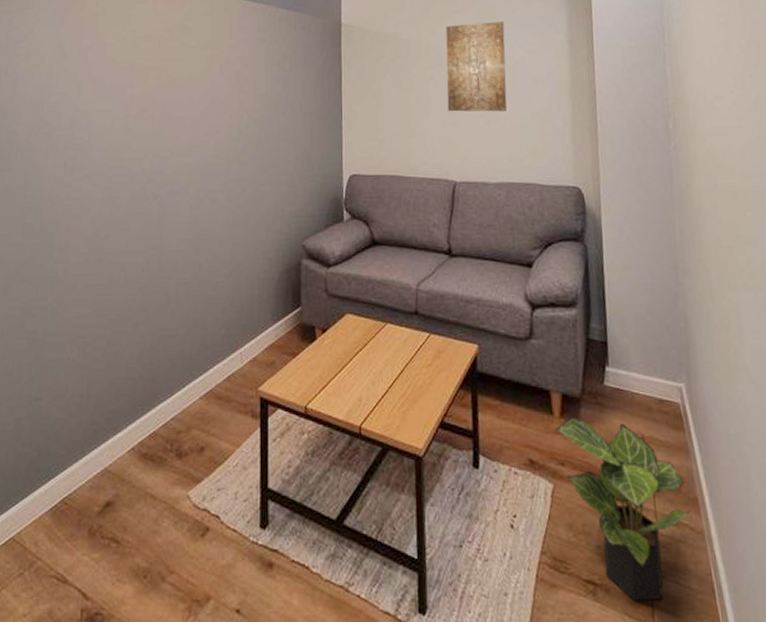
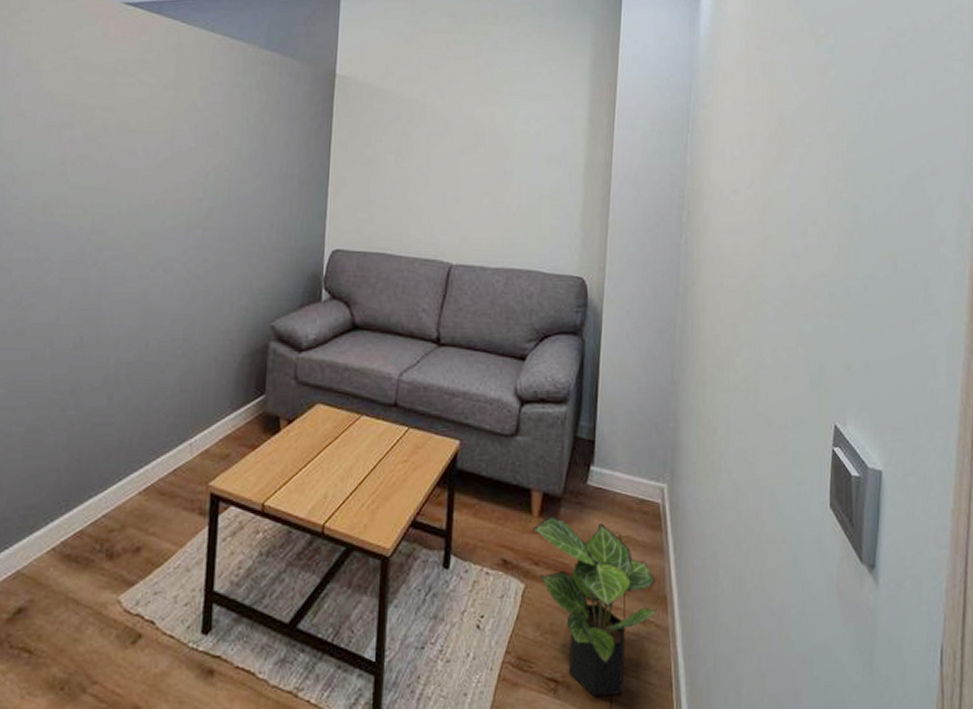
wall art: present [445,21,507,112] -> none [450,88,521,190]

